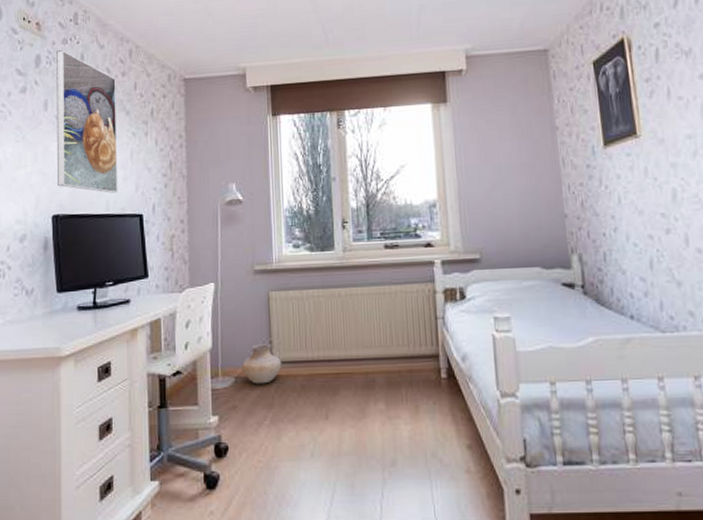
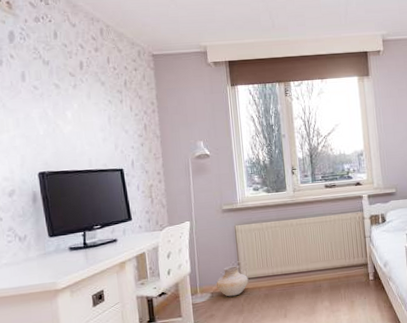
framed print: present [56,50,118,193] -> none [29,27,99,152]

